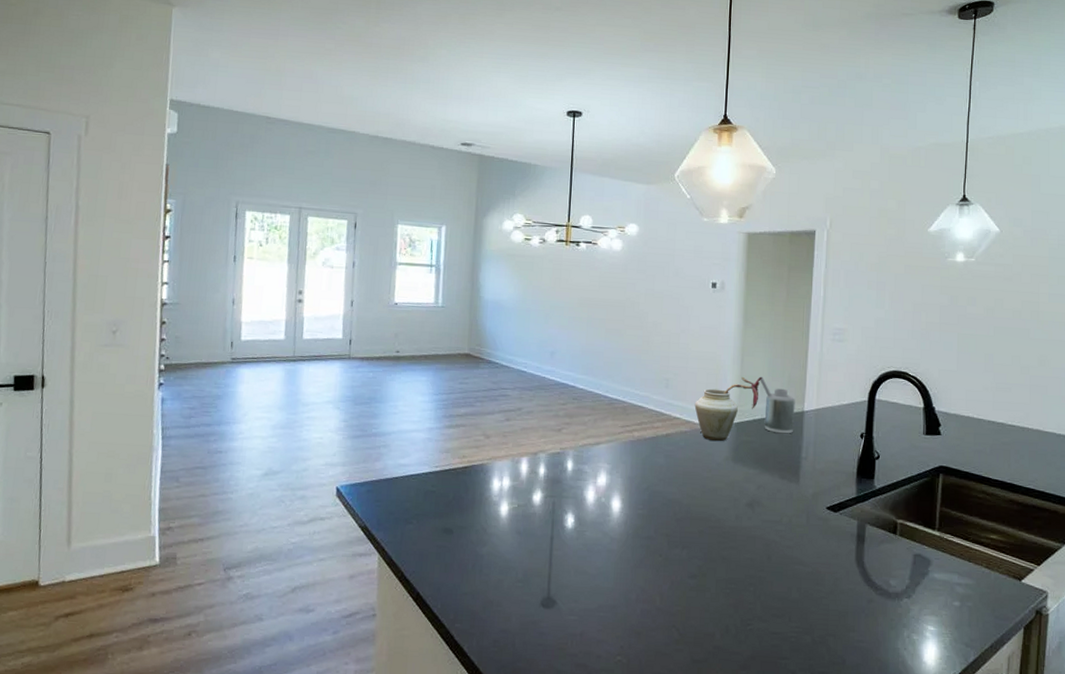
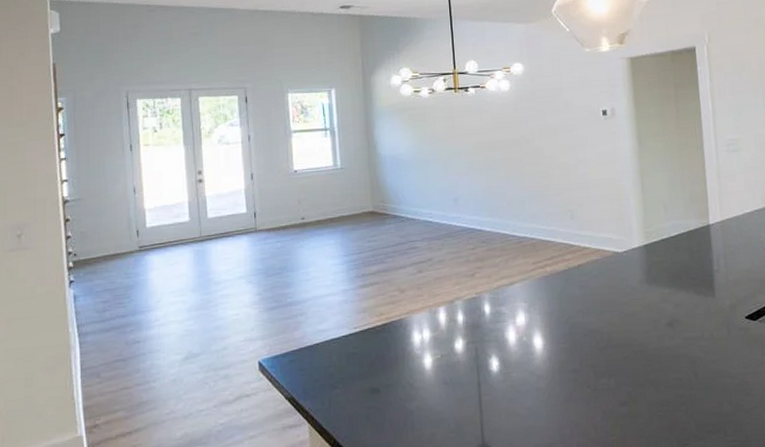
vase: present [694,376,762,442] -> none [601,196,664,266]
soap dispenser: present [759,376,795,434] -> none [661,196,703,250]

